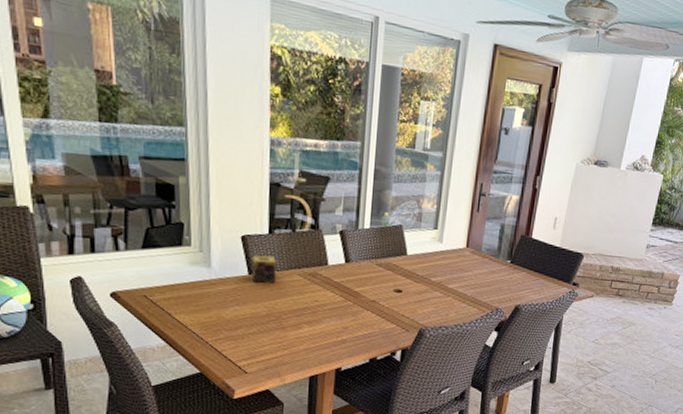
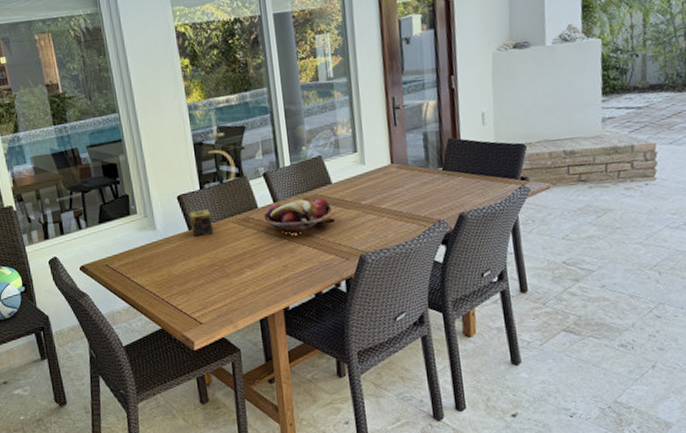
fruit basket: none [333,263,404,297] -> present [264,198,335,232]

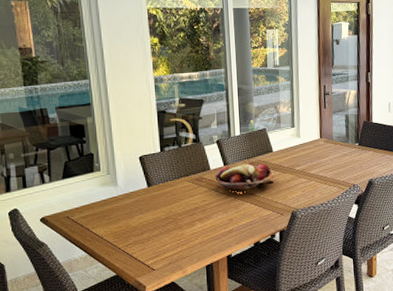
candle: present [189,210,214,236] -> none [150,170,170,193]

